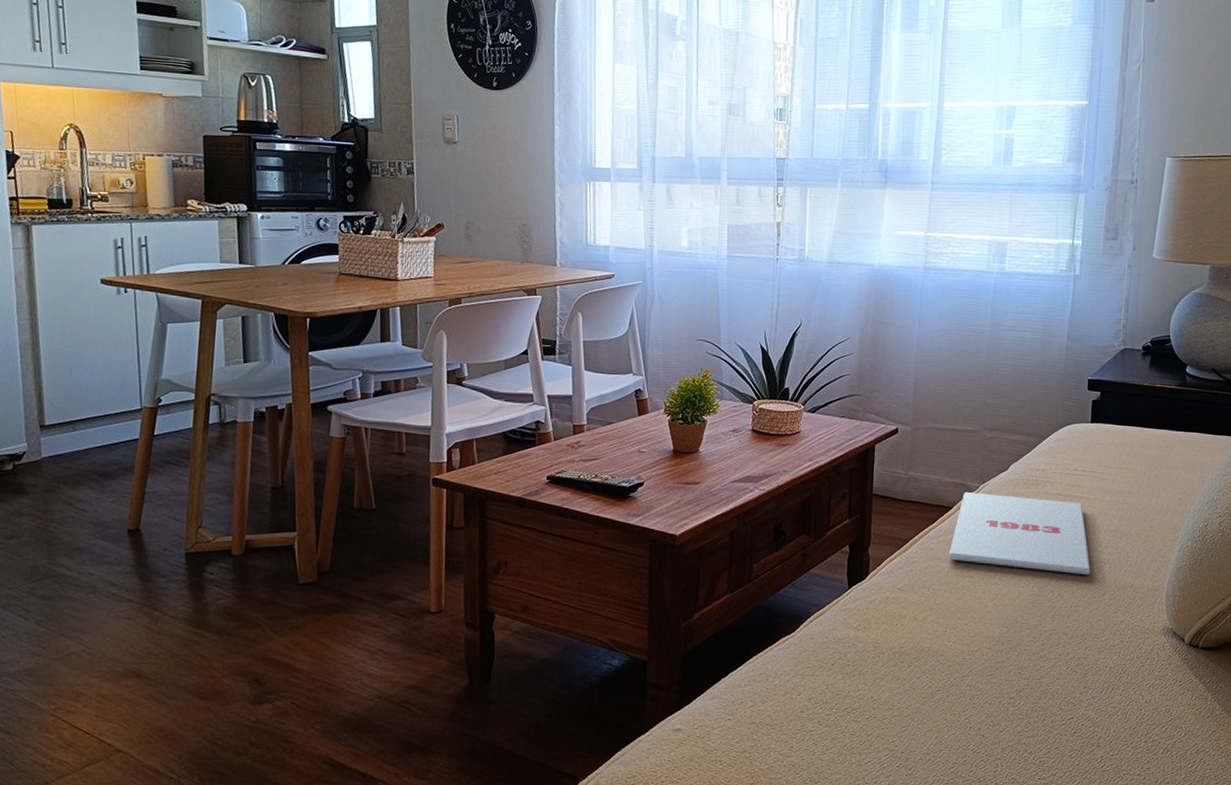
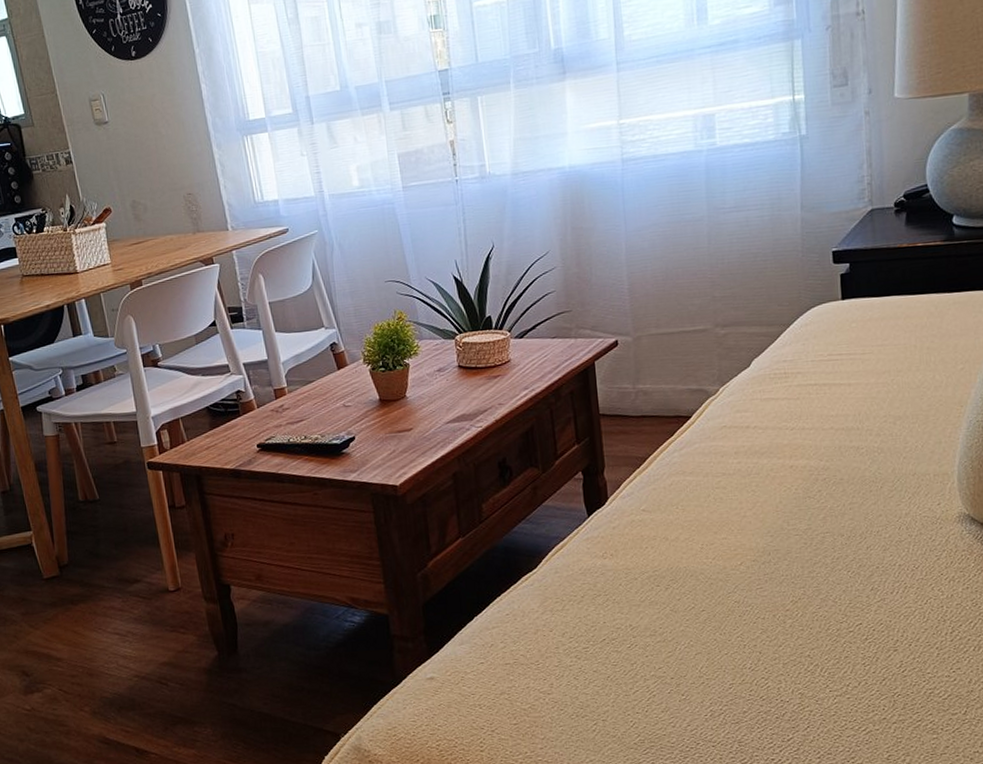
magazine: present [948,492,1091,575] -> none [694,390,863,473]

